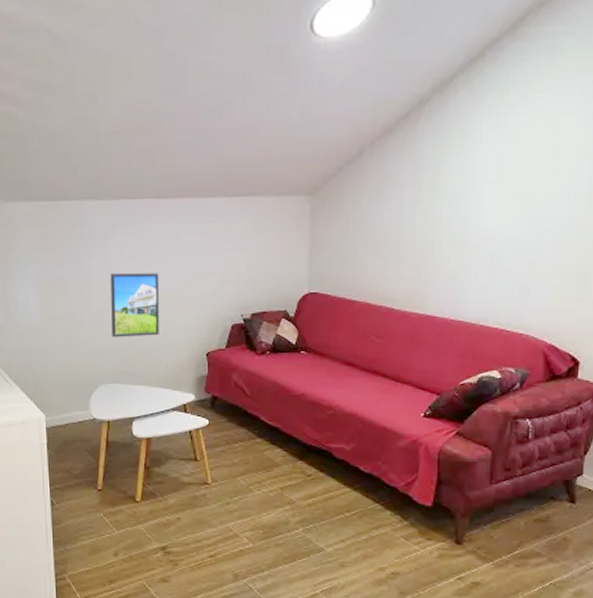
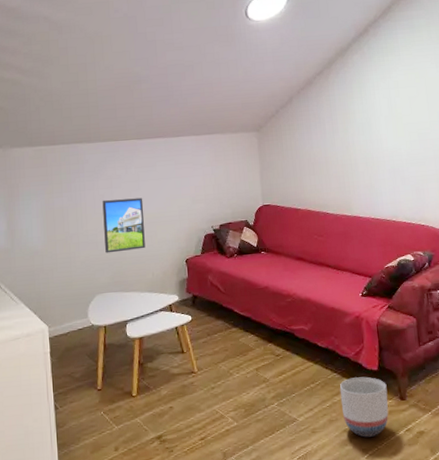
planter: none [380,511,441,580] -> present [340,376,389,438]

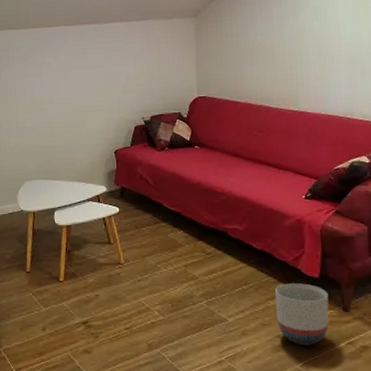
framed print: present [102,197,146,253] -> none [32,86,74,141]

